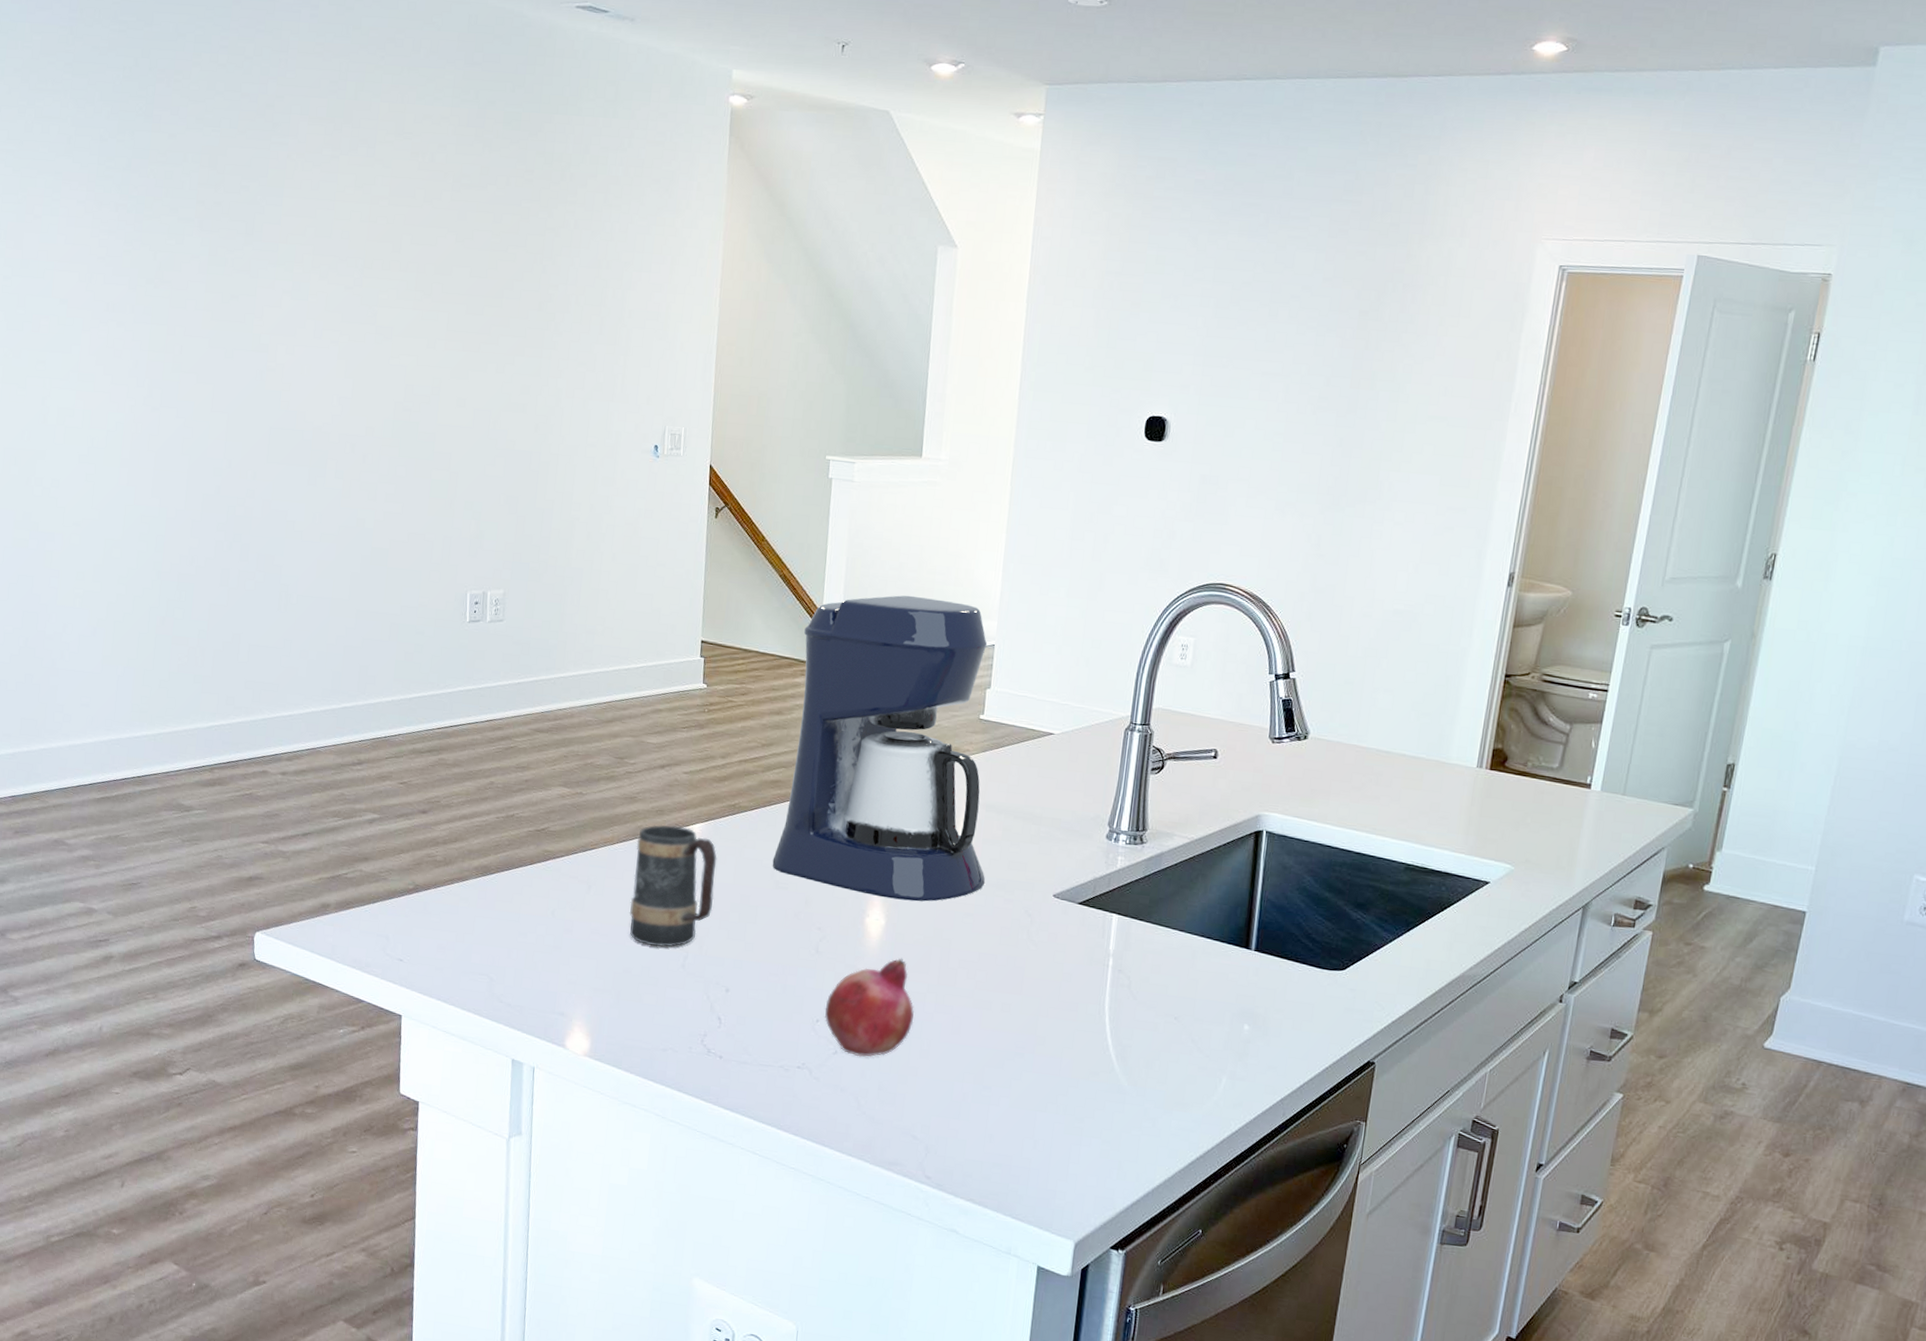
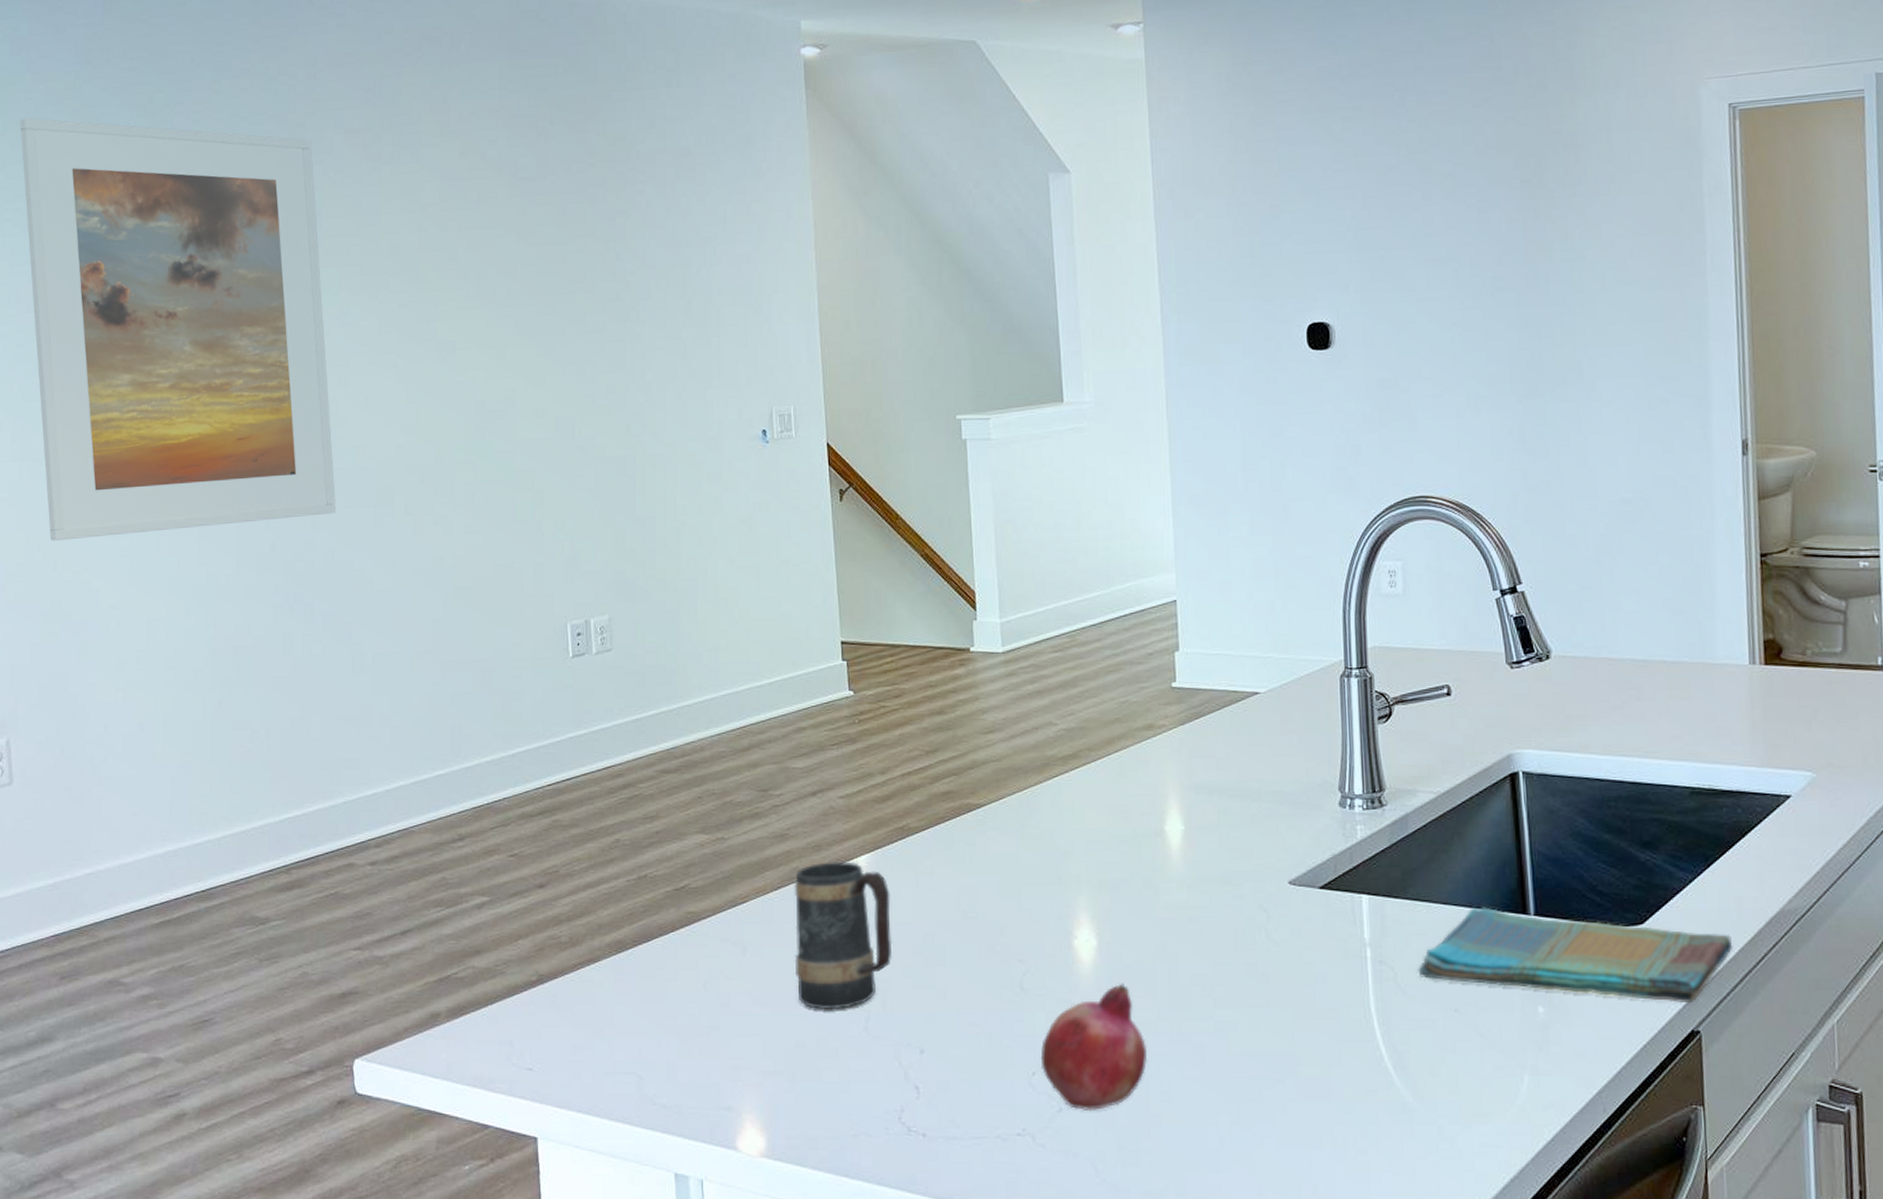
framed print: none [16,65,279,468] -> present [20,118,337,541]
coffee maker: present [772,595,988,902] -> none [955,557,1206,913]
dish towel: none [1149,938,1416,1039] -> present [1418,907,1733,1004]

